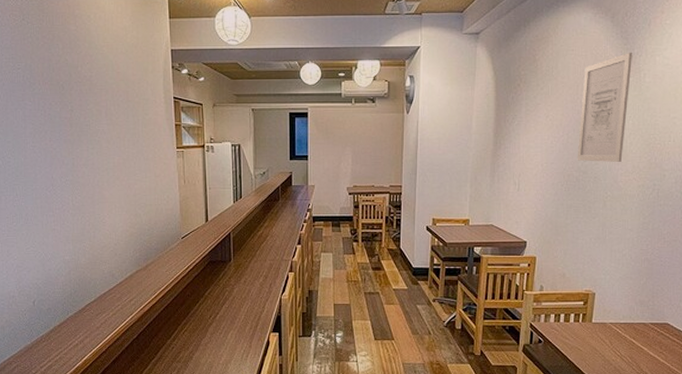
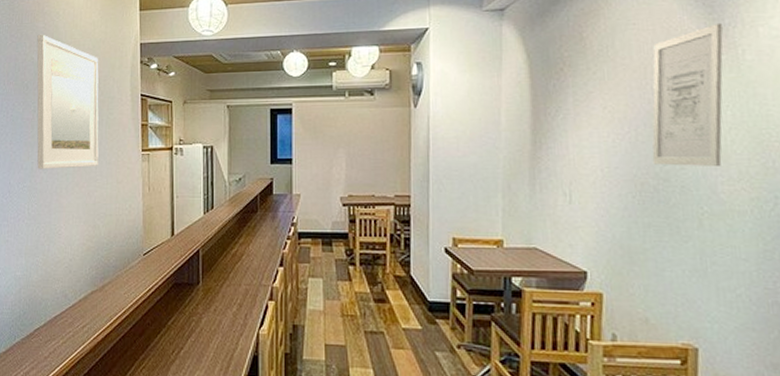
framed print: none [70,36,137,165] -> present [37,34,99,169]

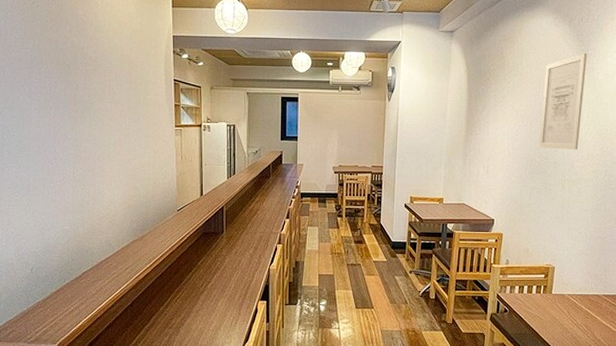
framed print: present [37,34,99,169] -> none [77,20,137,140]

